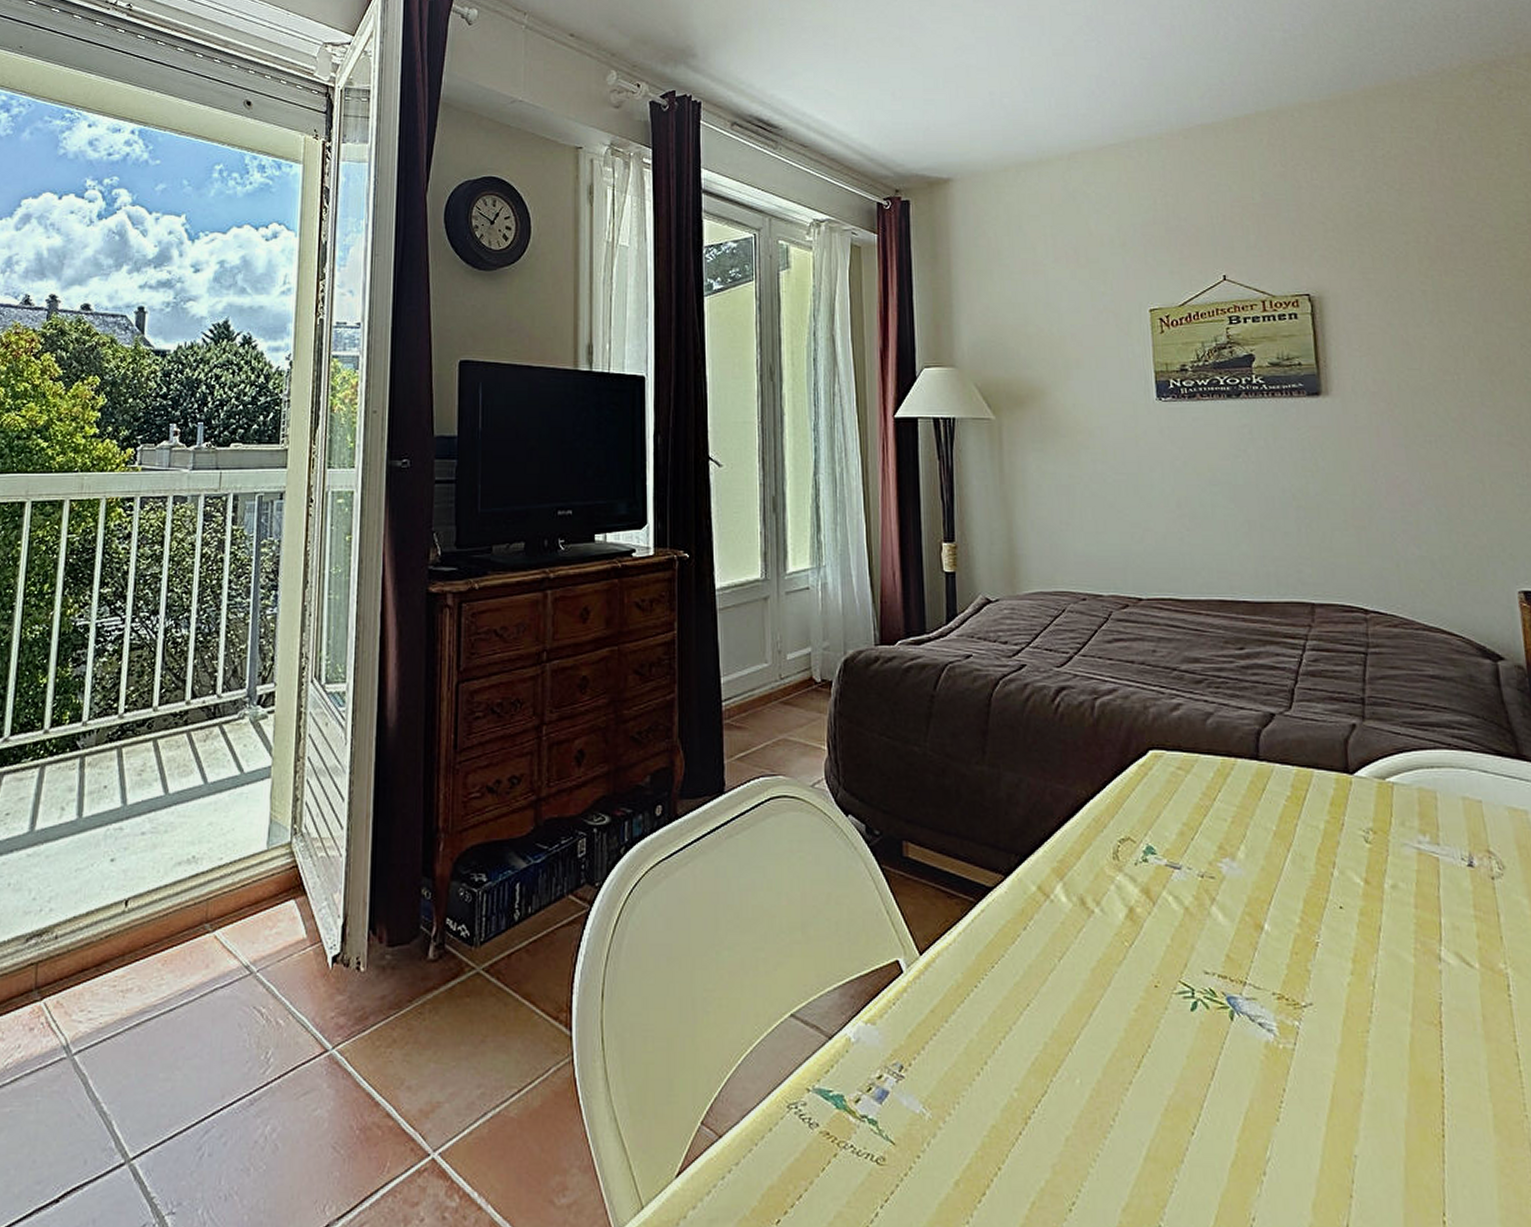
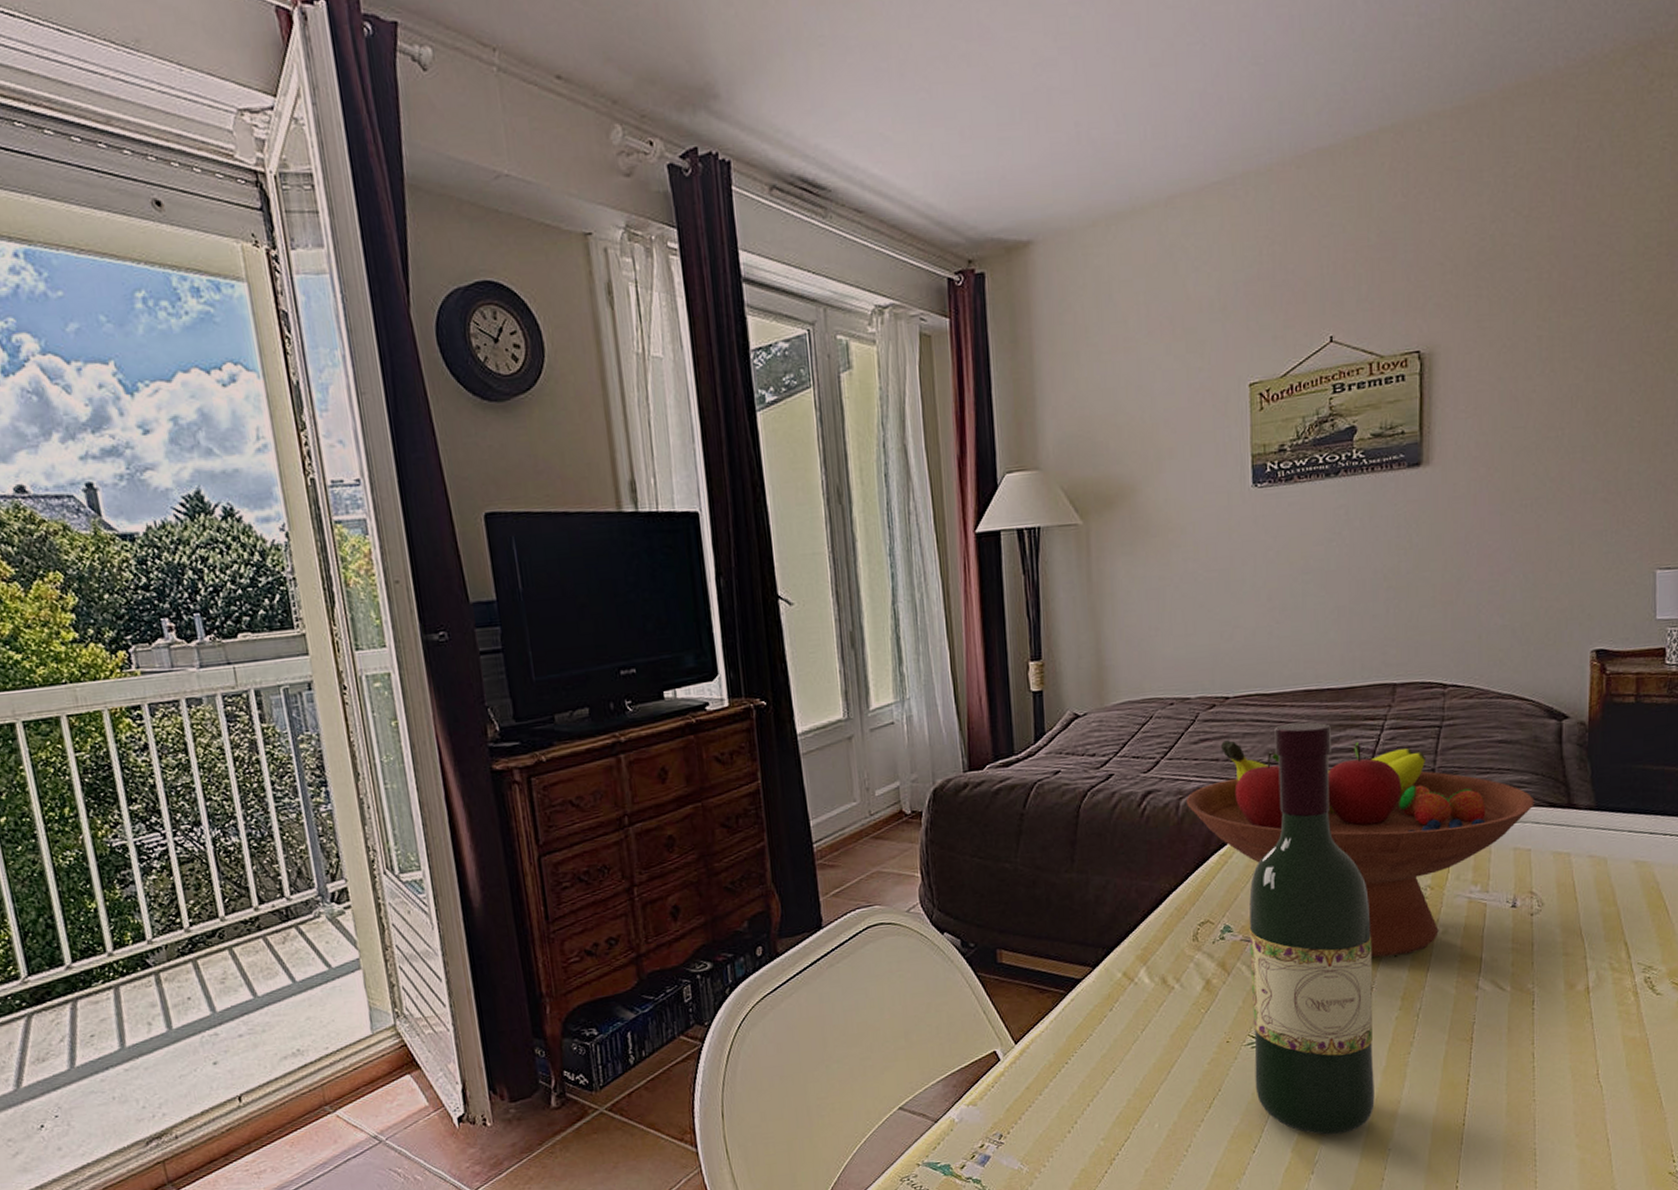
fruit bowl: none [1101,643,1479,907] -> present [1185,740,1534,958]
wine bottle: none [1173,633,1333,1126] -> present [1249,722,1375,1135]

